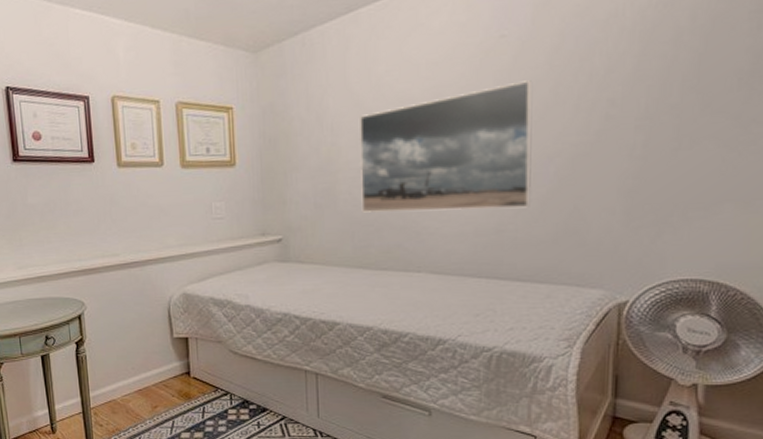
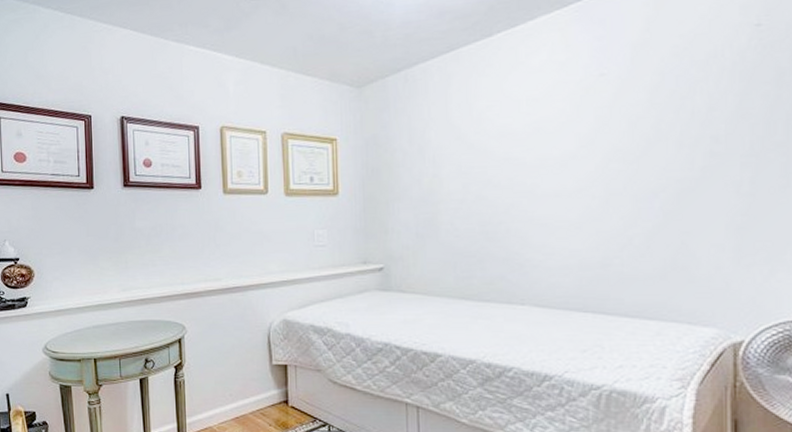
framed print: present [359,80,533,213] -> none [460,117,638,244]

